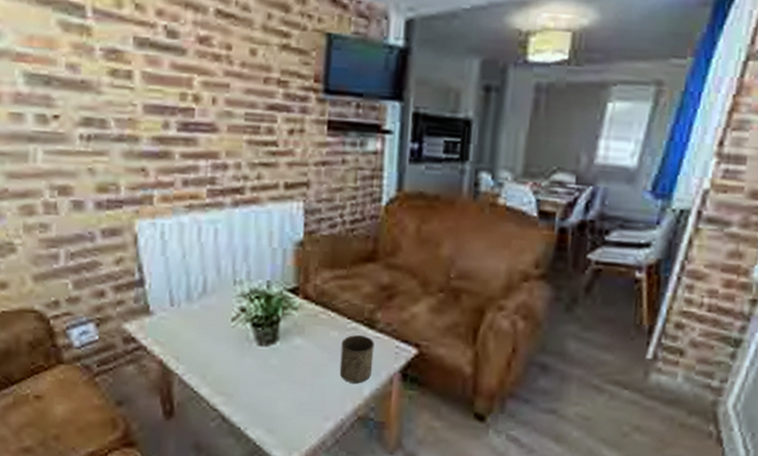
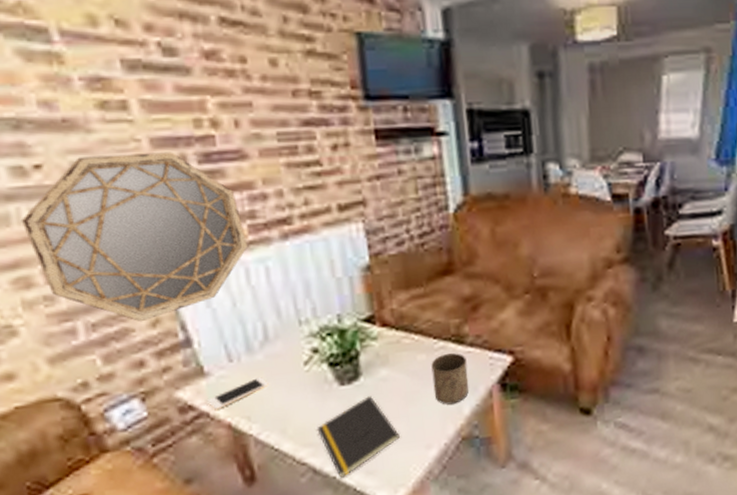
home mirror: none [35,113,204,259] -> present [20,152,248,322]
cell phone: none [147,323,199,346] -> present [207,376,269,410]
notepad: none [231,360,302,431] -> present [316,396,400,479]

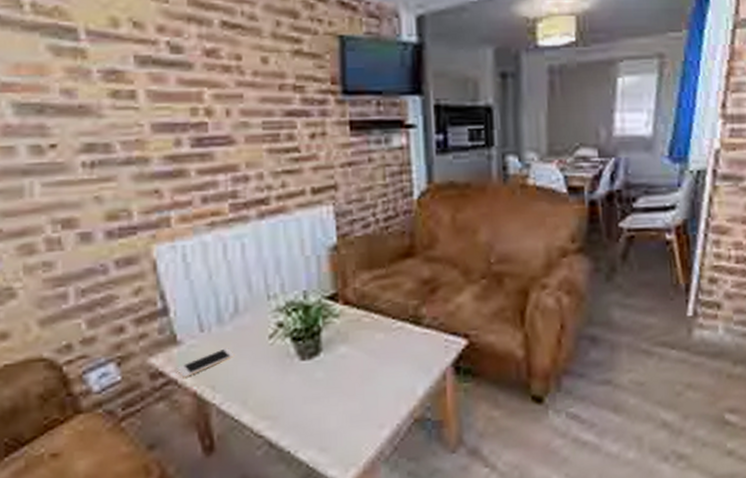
home mirror: present [20,152,248,322] -> none [32,136,227,290]
notepad: present [316,396,400,479] -> none [275,372,354,454]
cup: present [431,353,469,405] -> none [388,333,424,385]

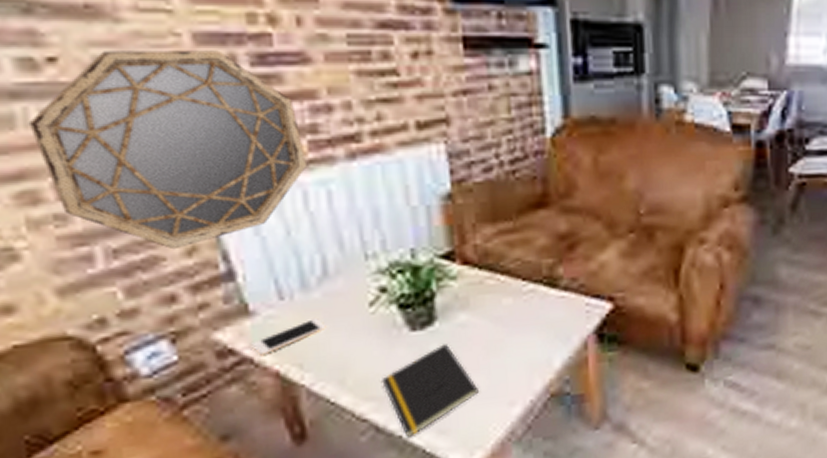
home mirror: none [32,136,227,290] -> present [28,50,307,250]
notepad: none [275,372,354,454] -> present [380,344,479,439]

